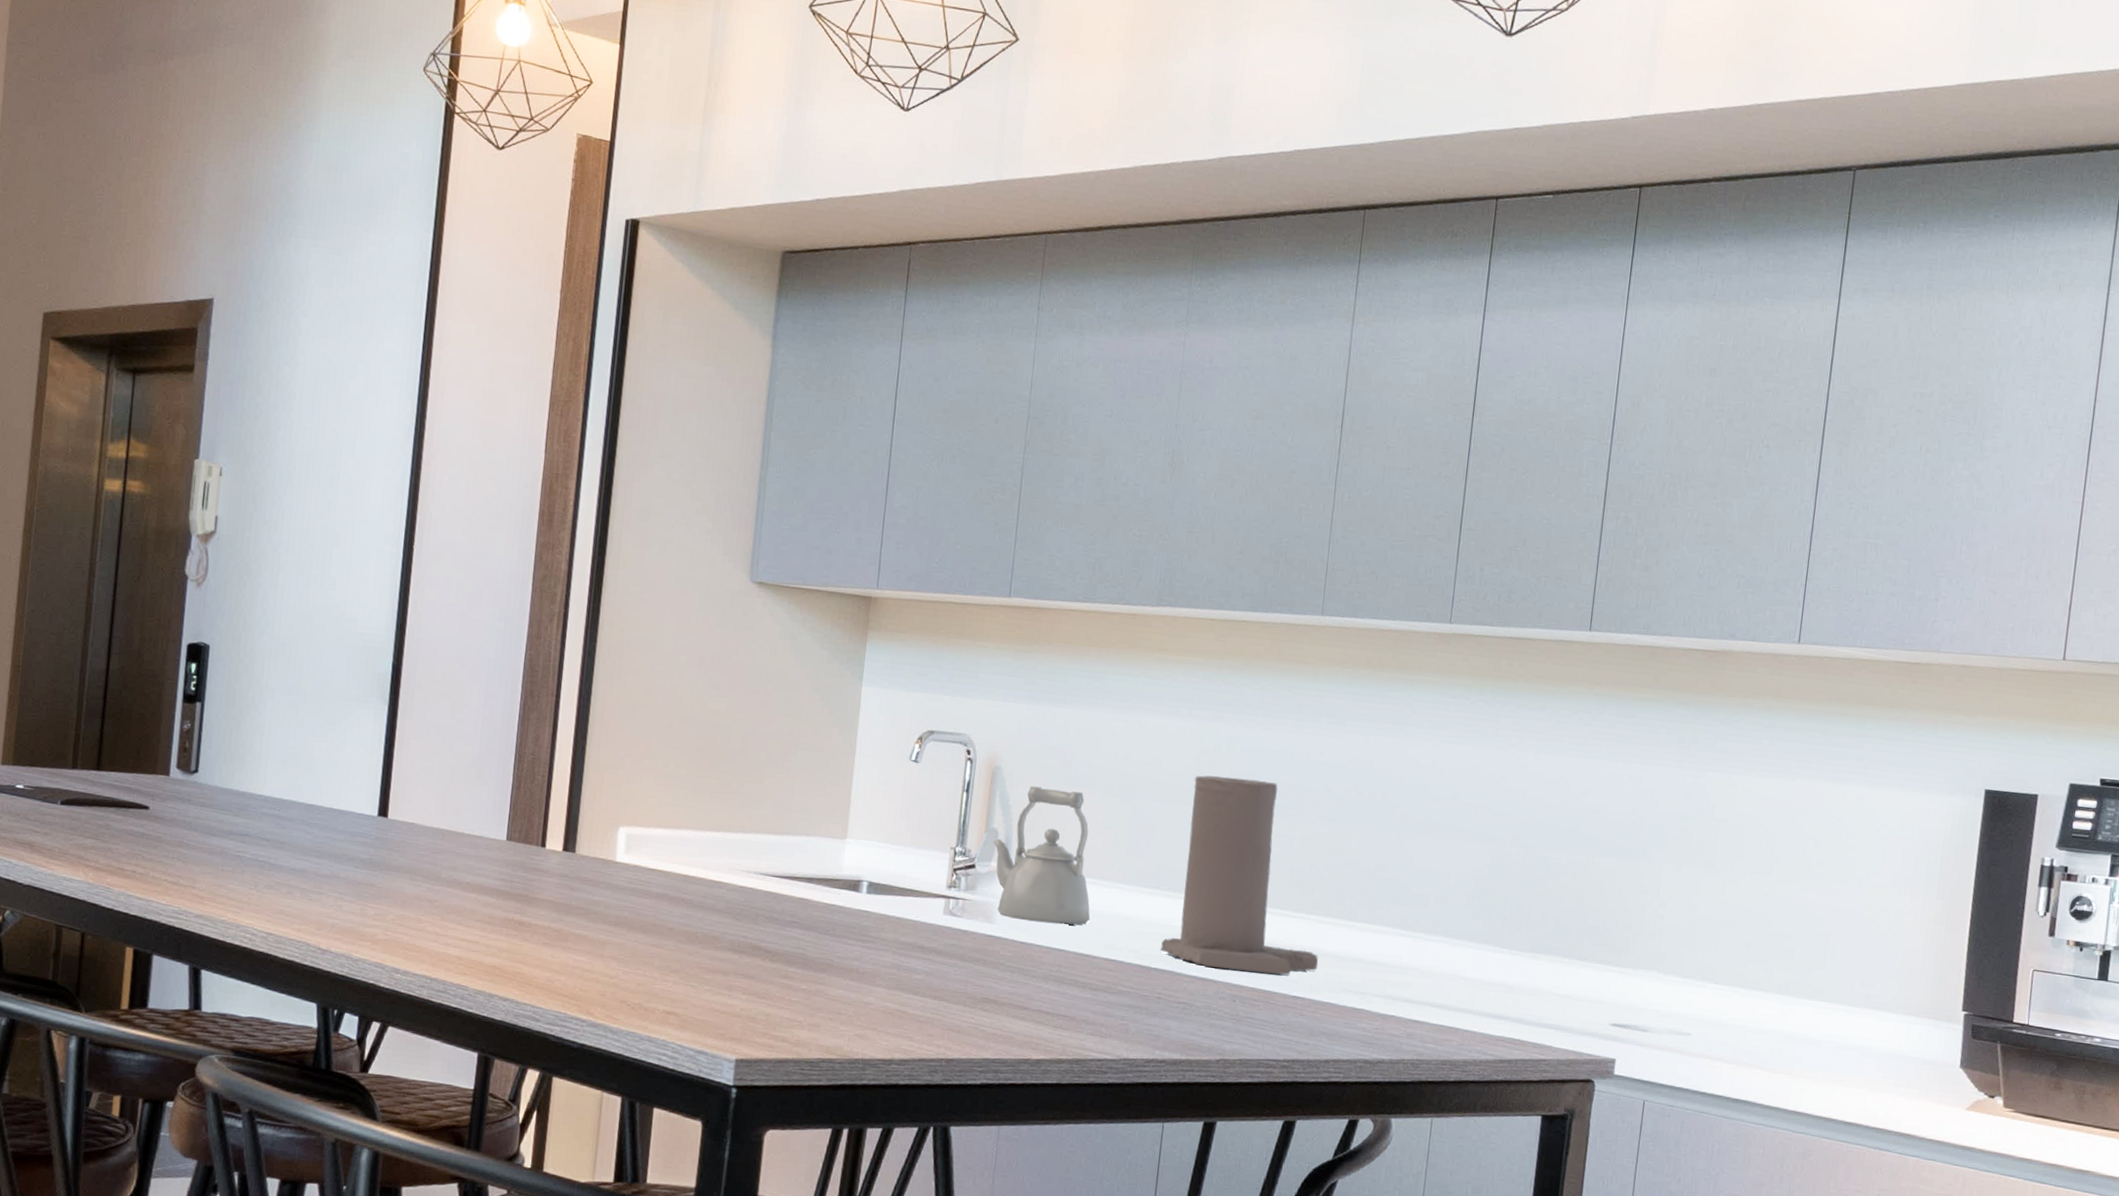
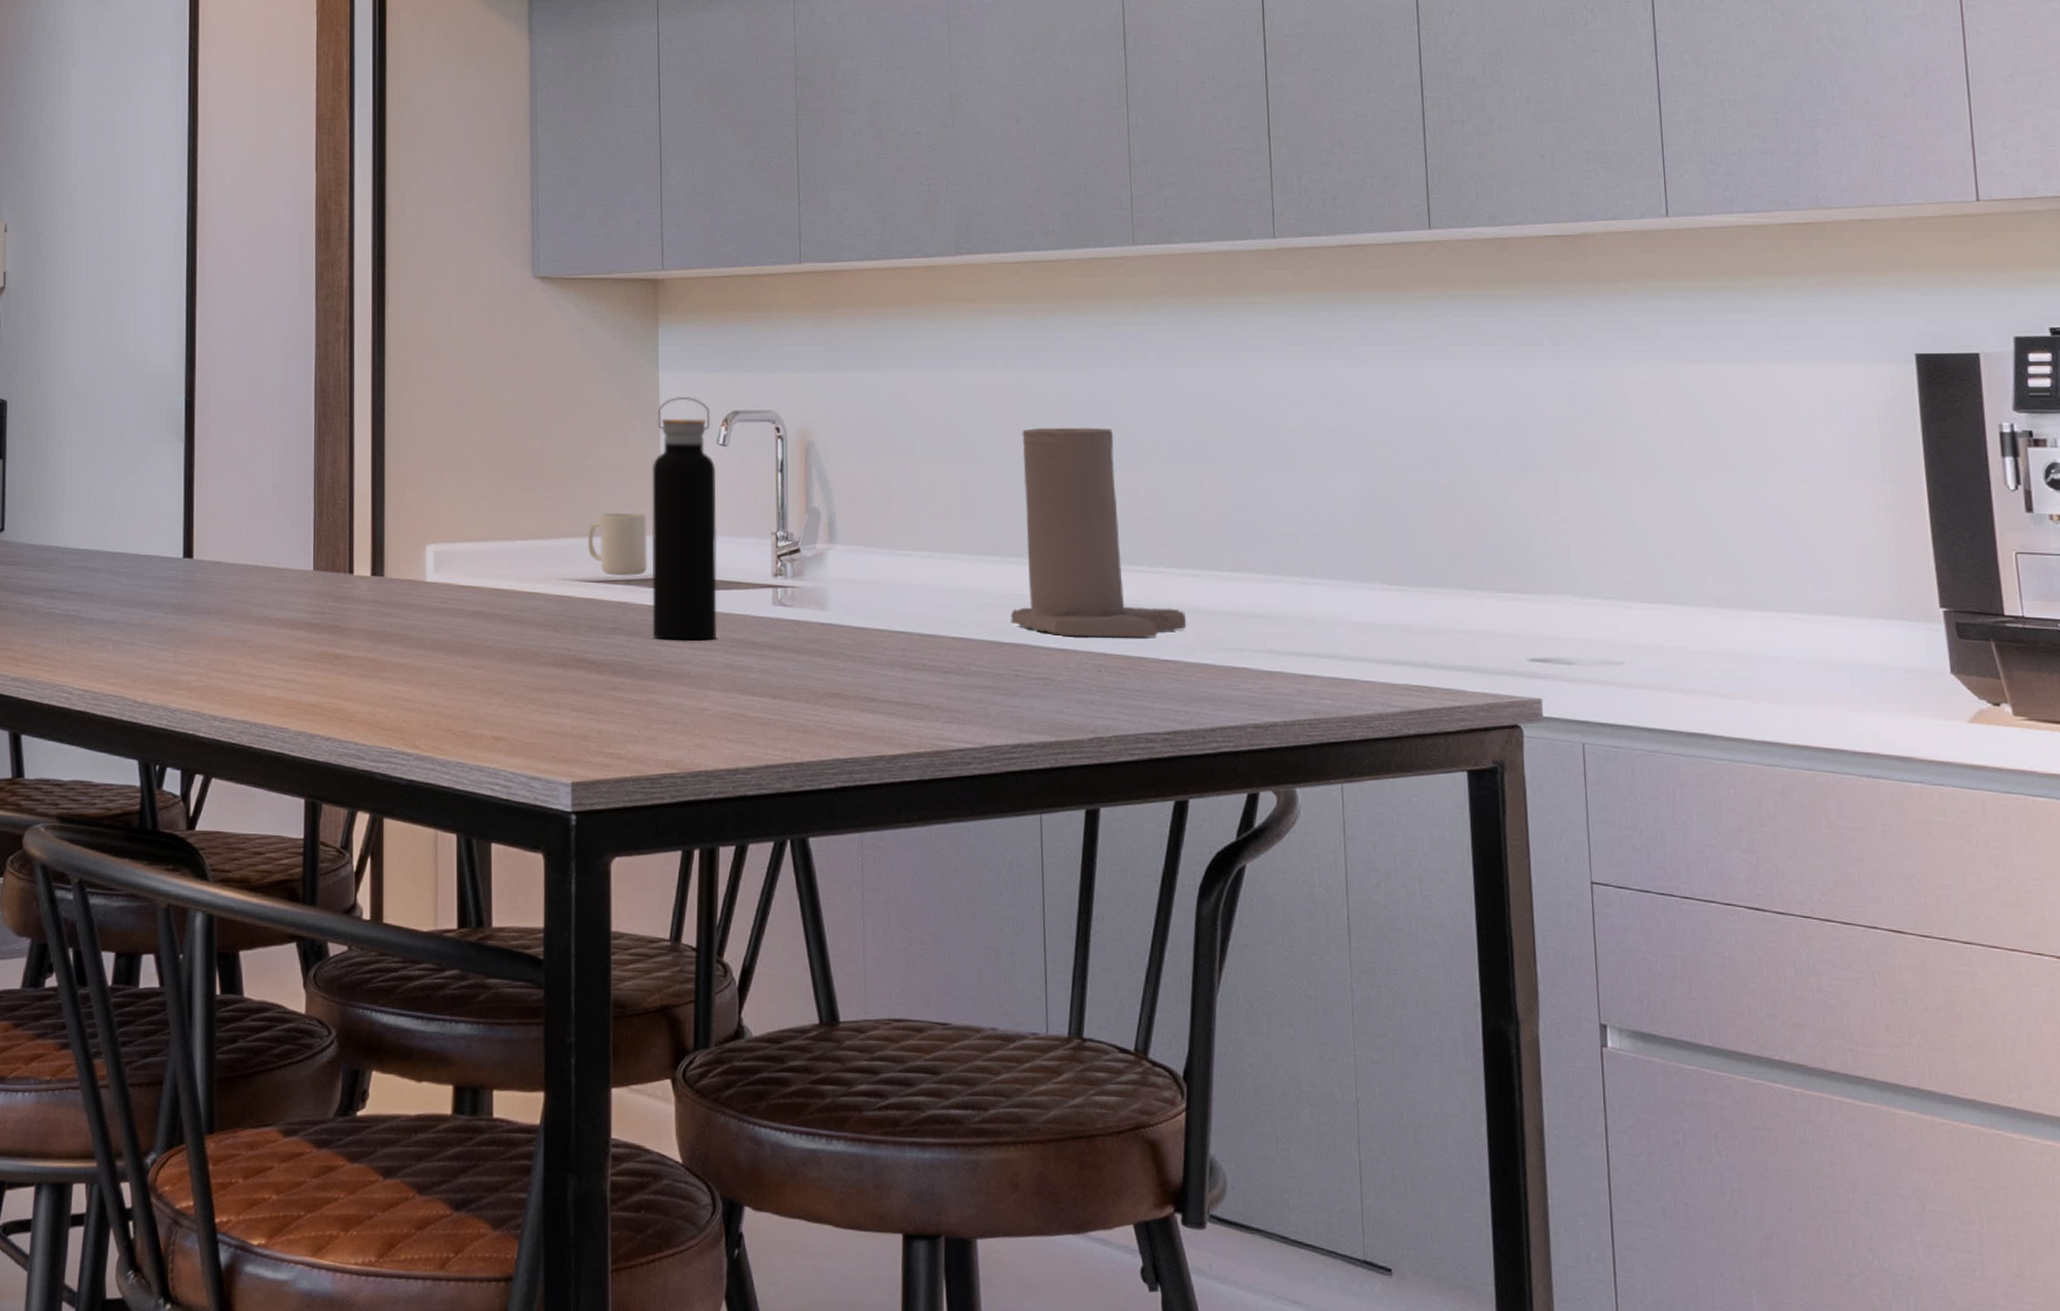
cup: none [775,814,835,875] -> present [588,512,648,576]
water bottle: none [827,710,906,942] -> present [651,396,717,642]
kettle: present [993,786,1091,925] -> none [816,458,930,605]

